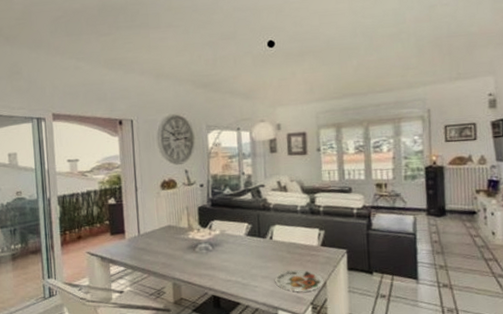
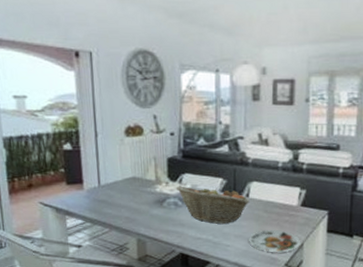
fruit basket: none [206,231,273,266] -> present [176,186,250,224]

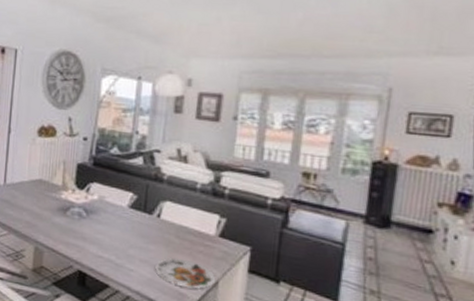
fruit basket: present [176,186,250,224] -> none [82,195,161,245]

